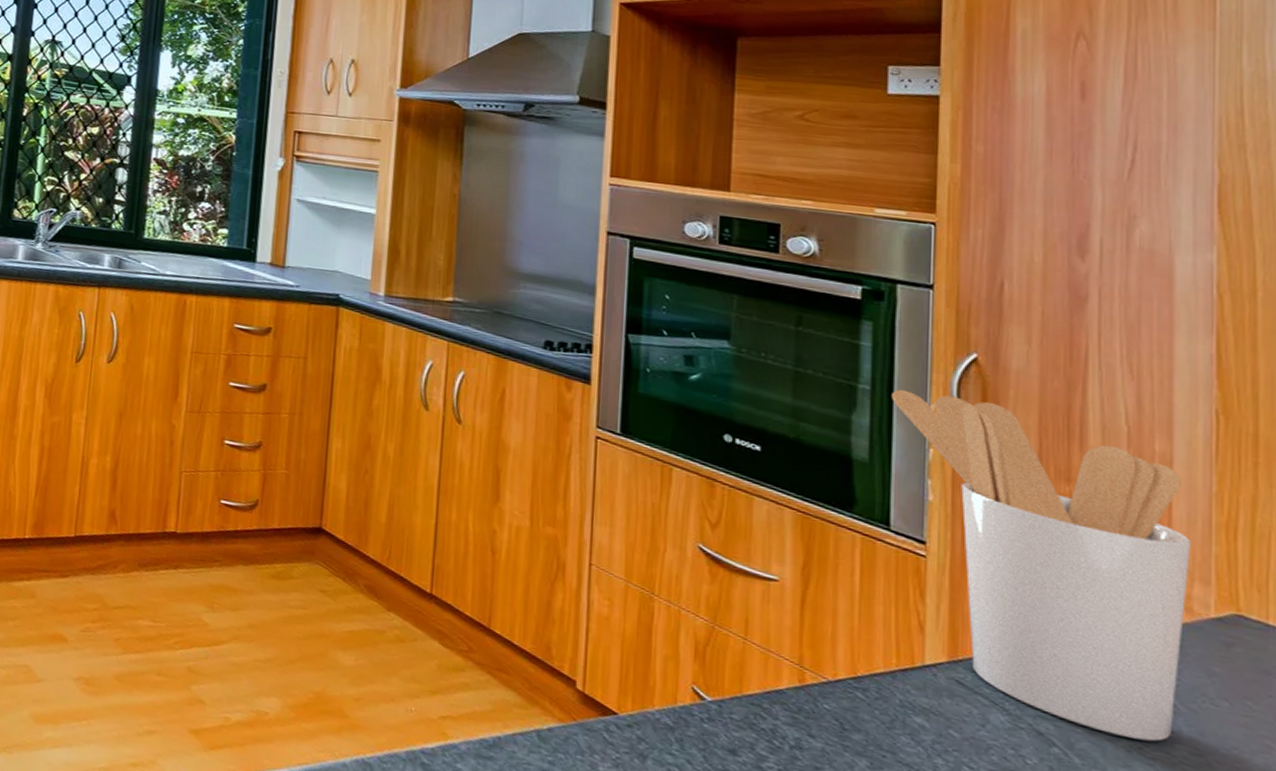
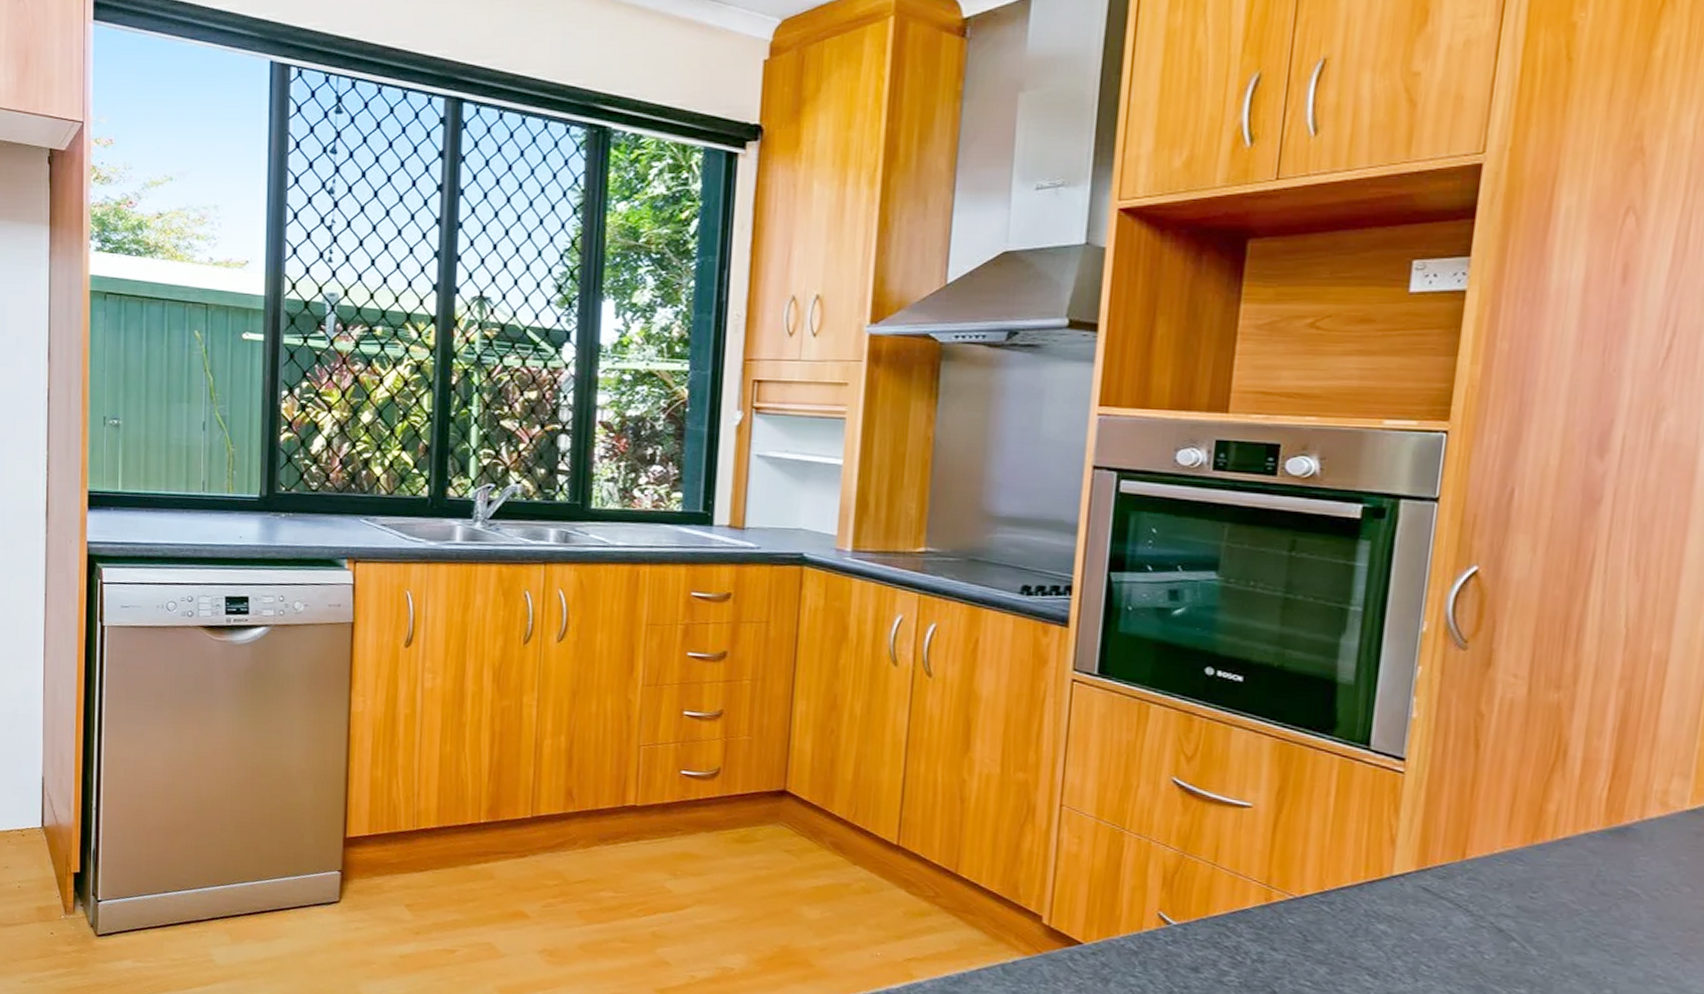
utensil holder: present [892,389,1190,742] -> none [1383,608,1676,930]

